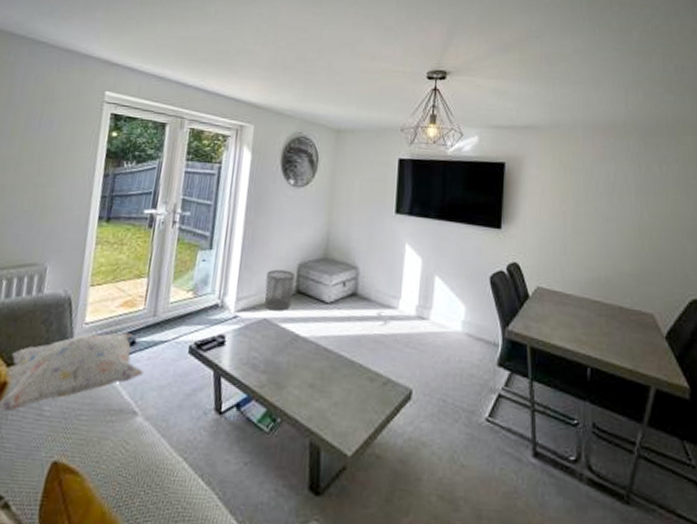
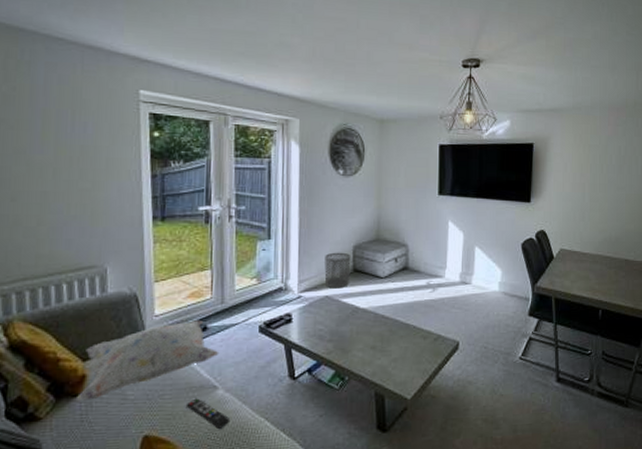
remote control: none [101,423,146,466] -> present [186,398,231,430]

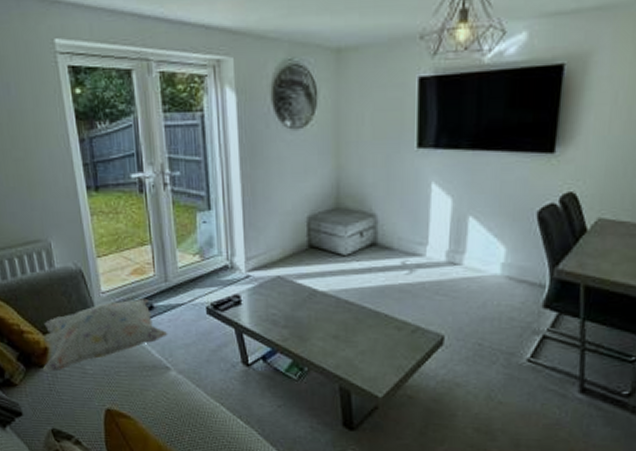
remote control: present [186,398,231,430] -> none [141,377,186,410]
waste bin: present [324,252,351,289] -> none [274,224,305,268]

